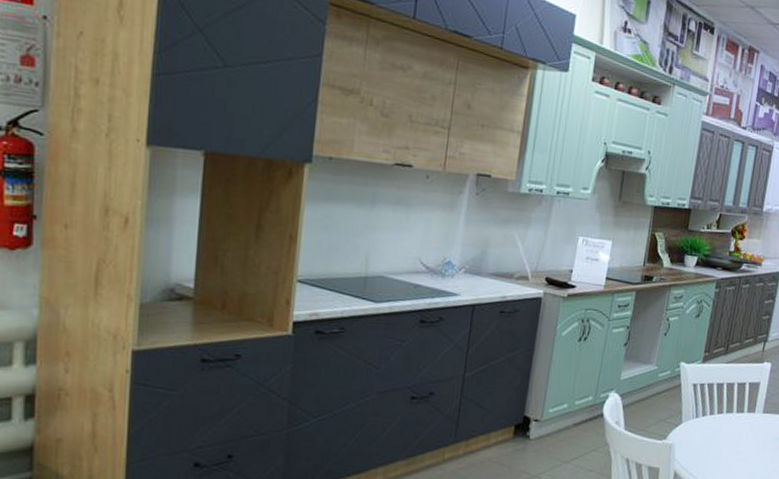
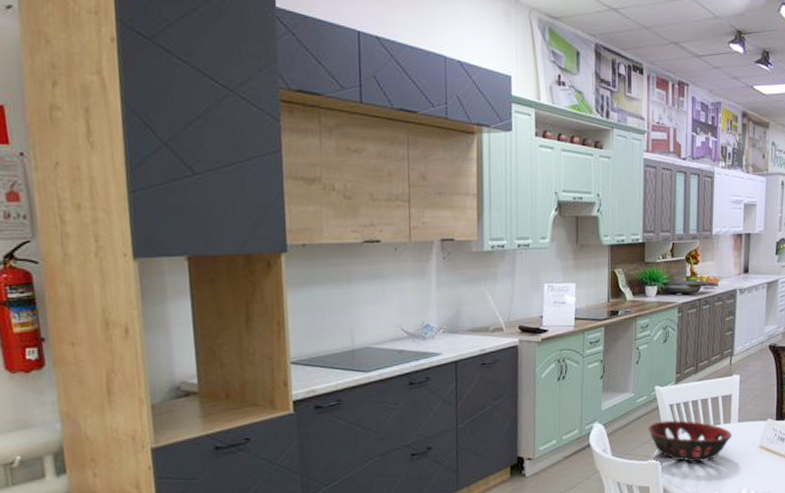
decorative bowl: none [667,400,755,450] -> present [648,420,732,462]

